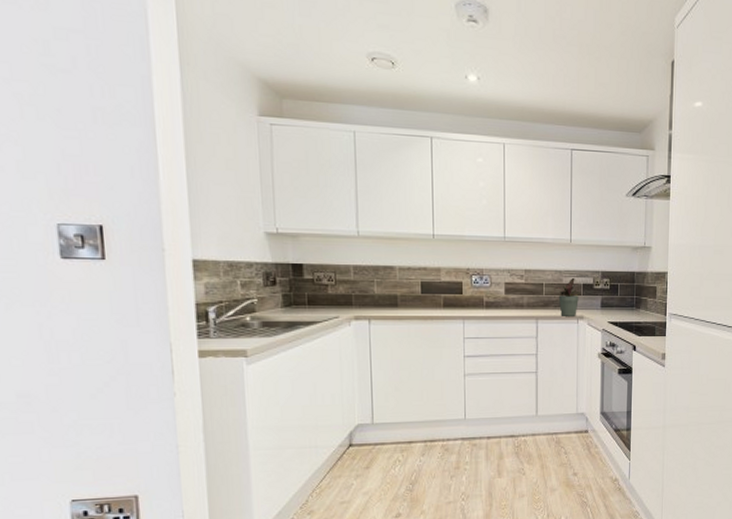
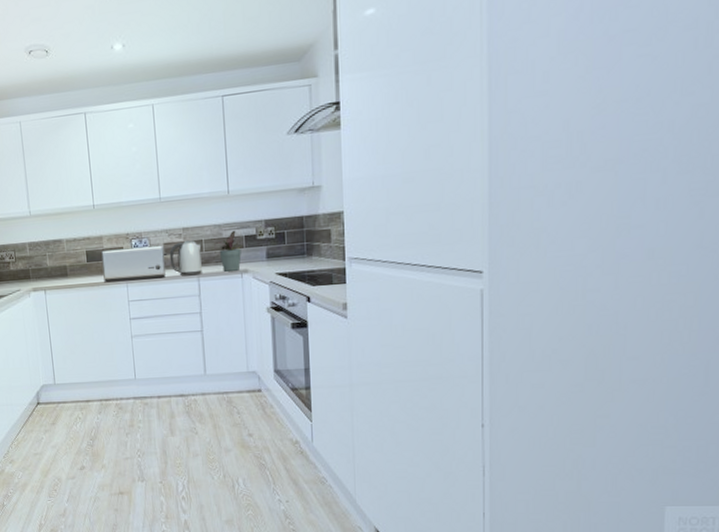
toaster: none [437,283,508,317] -> present [101,245,168,283]
kettle: none [510,282,542,317] -> present [169,240,202,276]

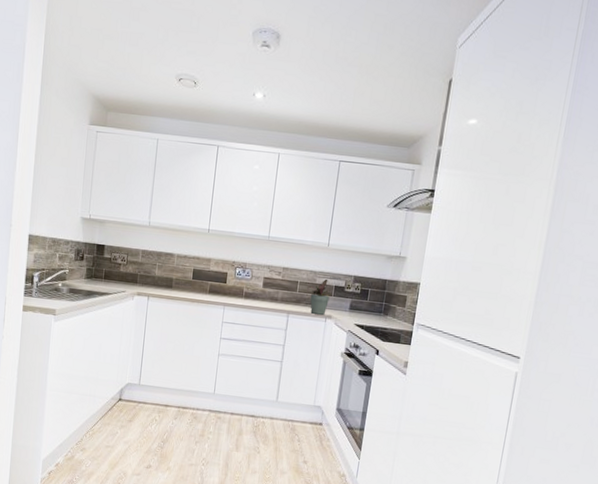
toaster: present [101,245,168,283] -> none [203,272,266,308]
kettle: present [169,240,202,276] -> none [266,279,297,312]

